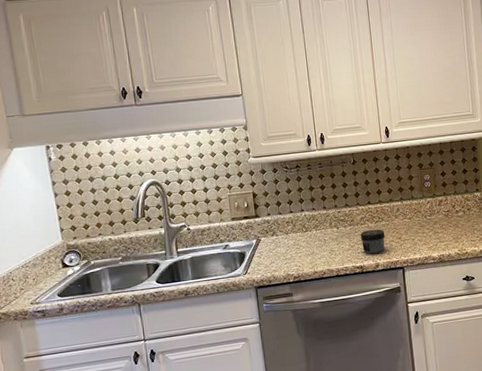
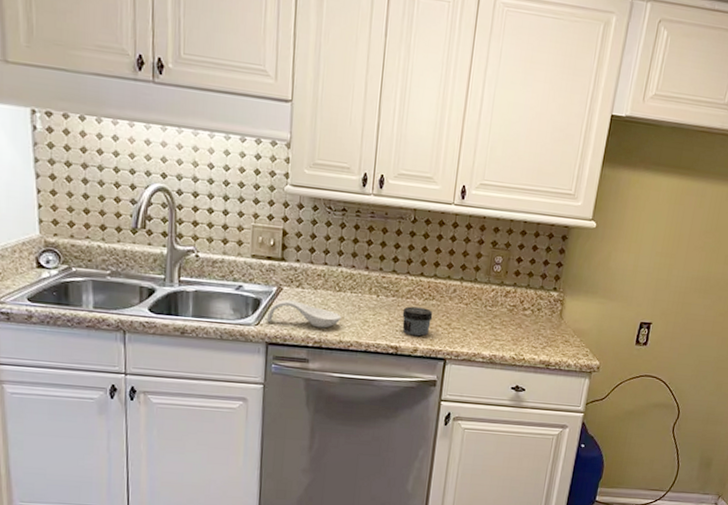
spoon rest: none [251,247,312,269] -> present [266,300,342,329]

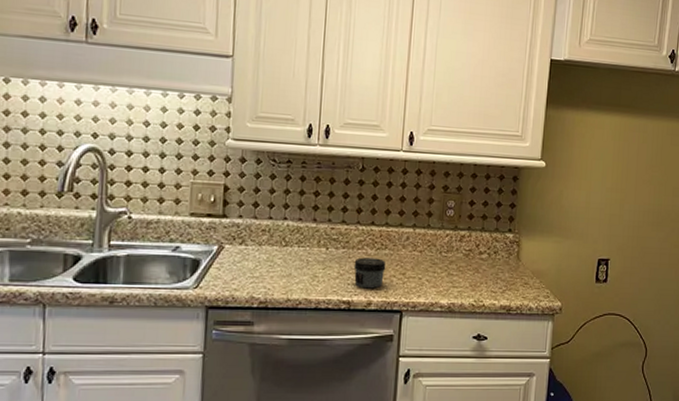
spoon rest: present [266,300,342,329] -> none [206,259,289,287]

